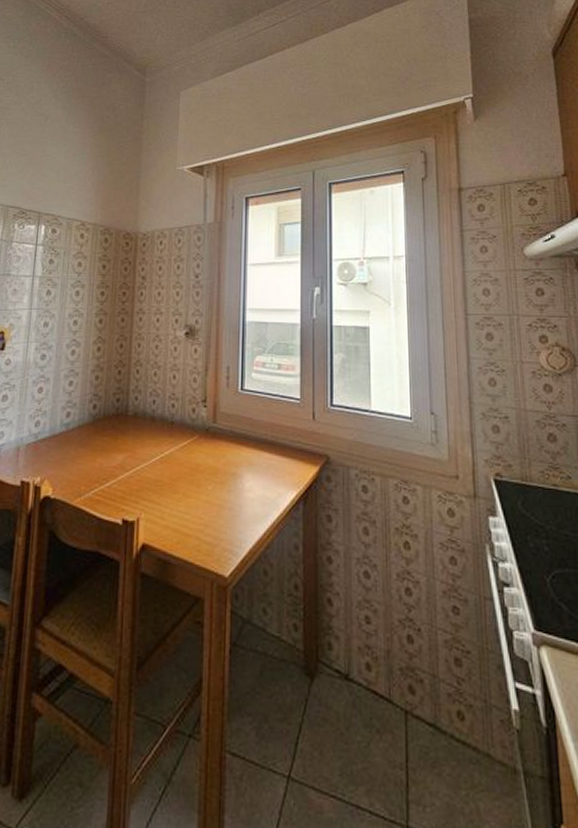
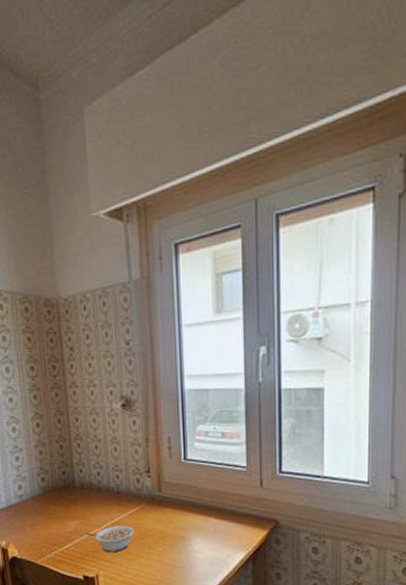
legume: none [133,460,184,491] -> present [87,526,134,553]

